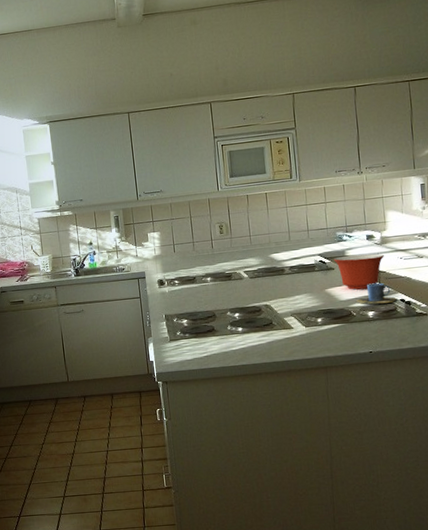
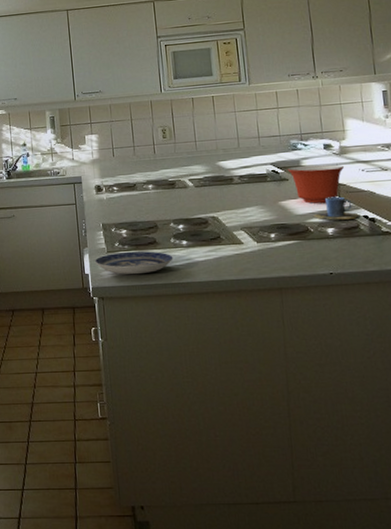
plate: none [158,338,230,361] -> present [94,251,173,275]

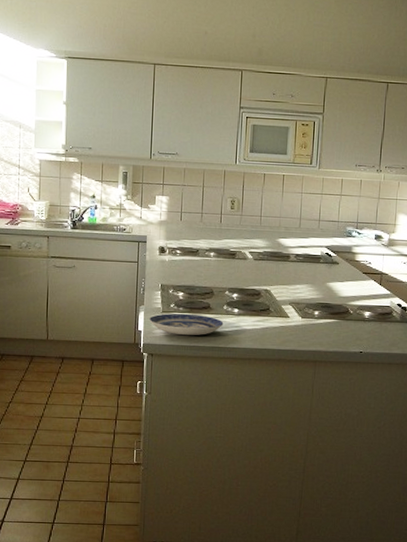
mixing bowl: present [287,164,345,204] -> none [339,252,390,288]
cup: present [314,196,361,220] -> none [355,284,395,306]

